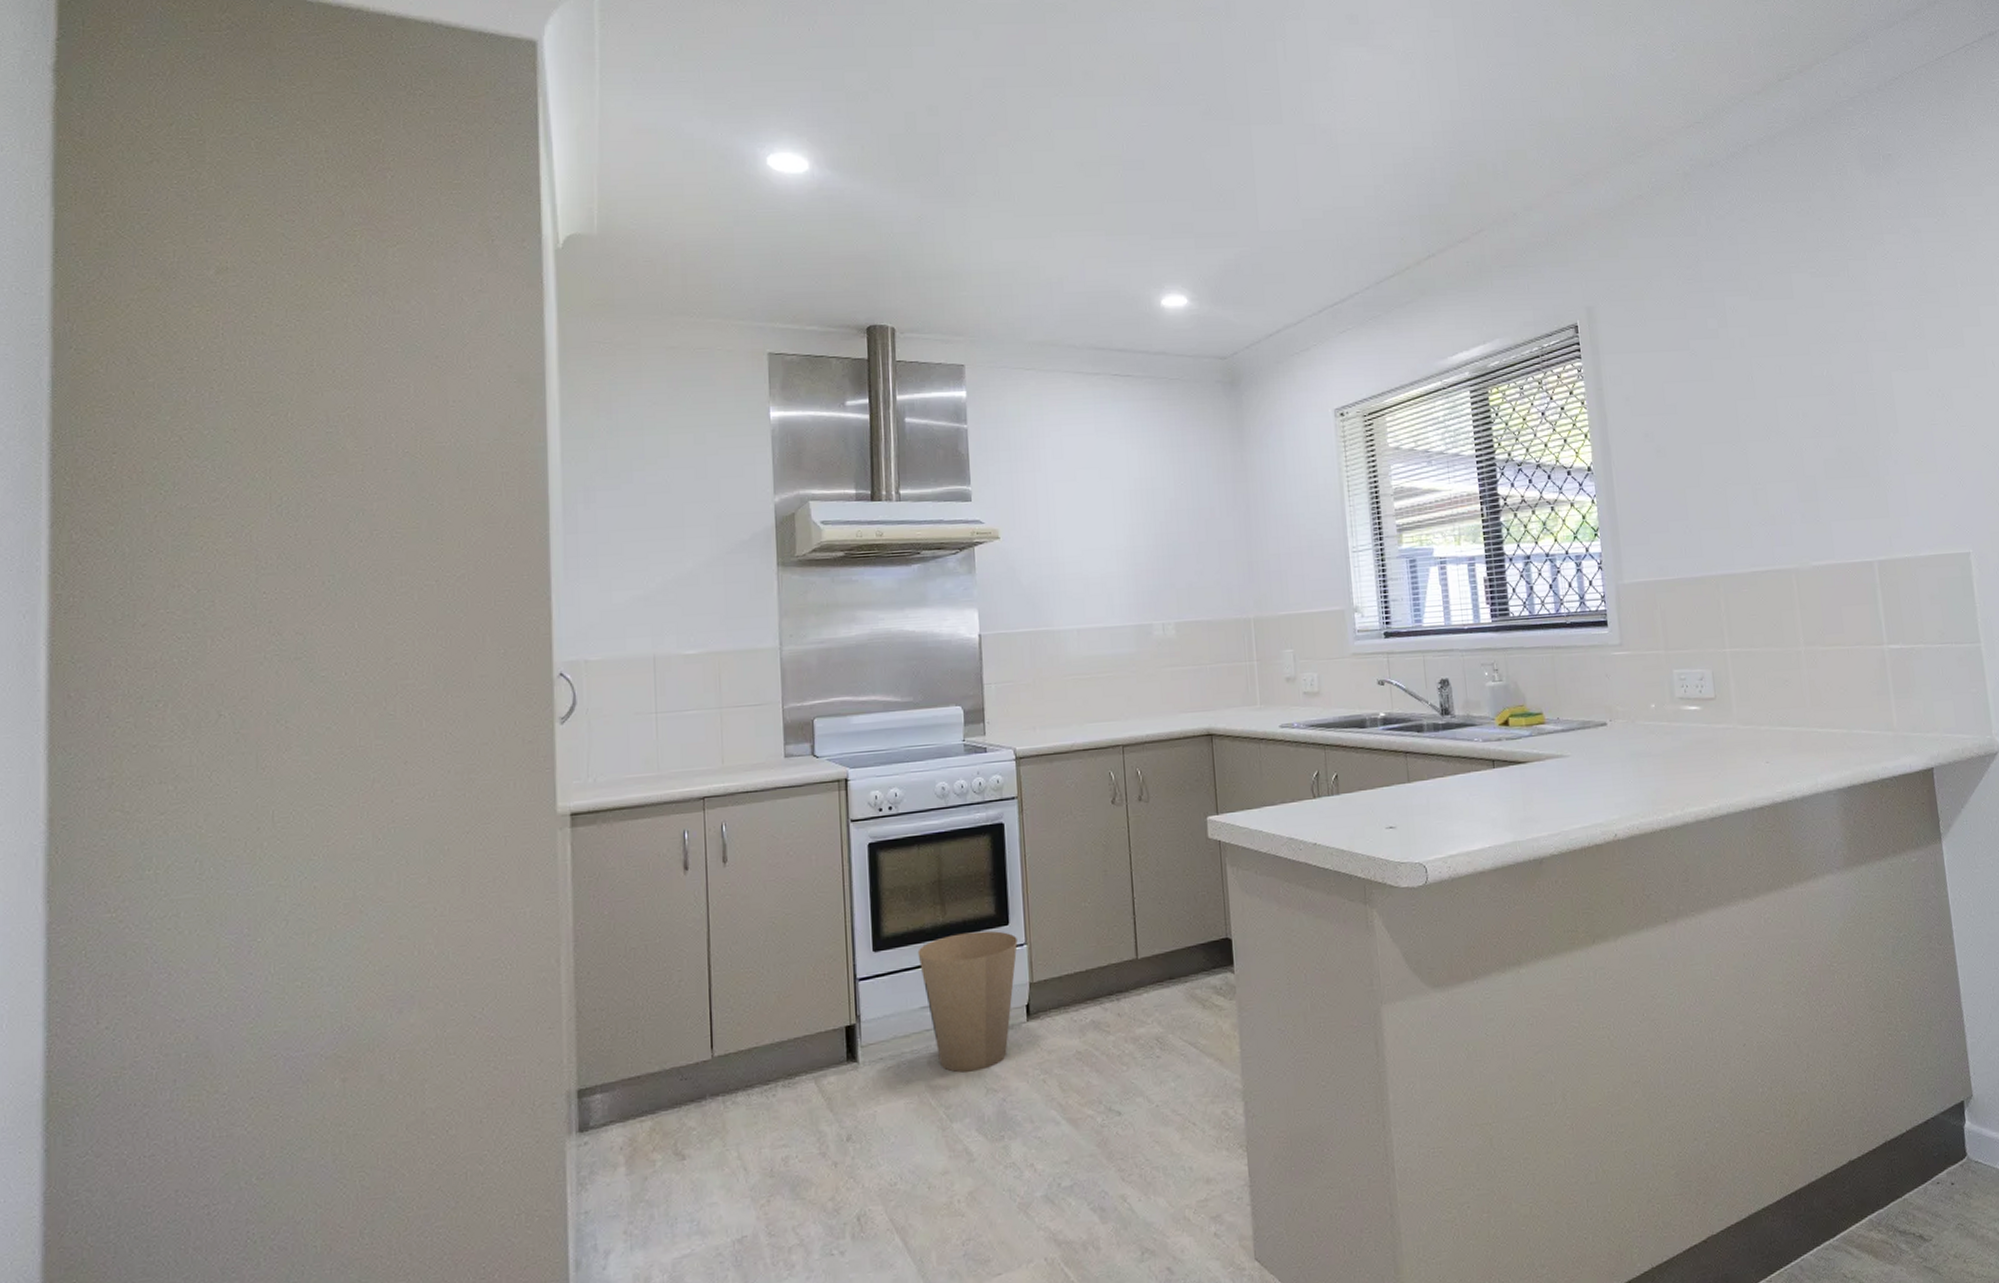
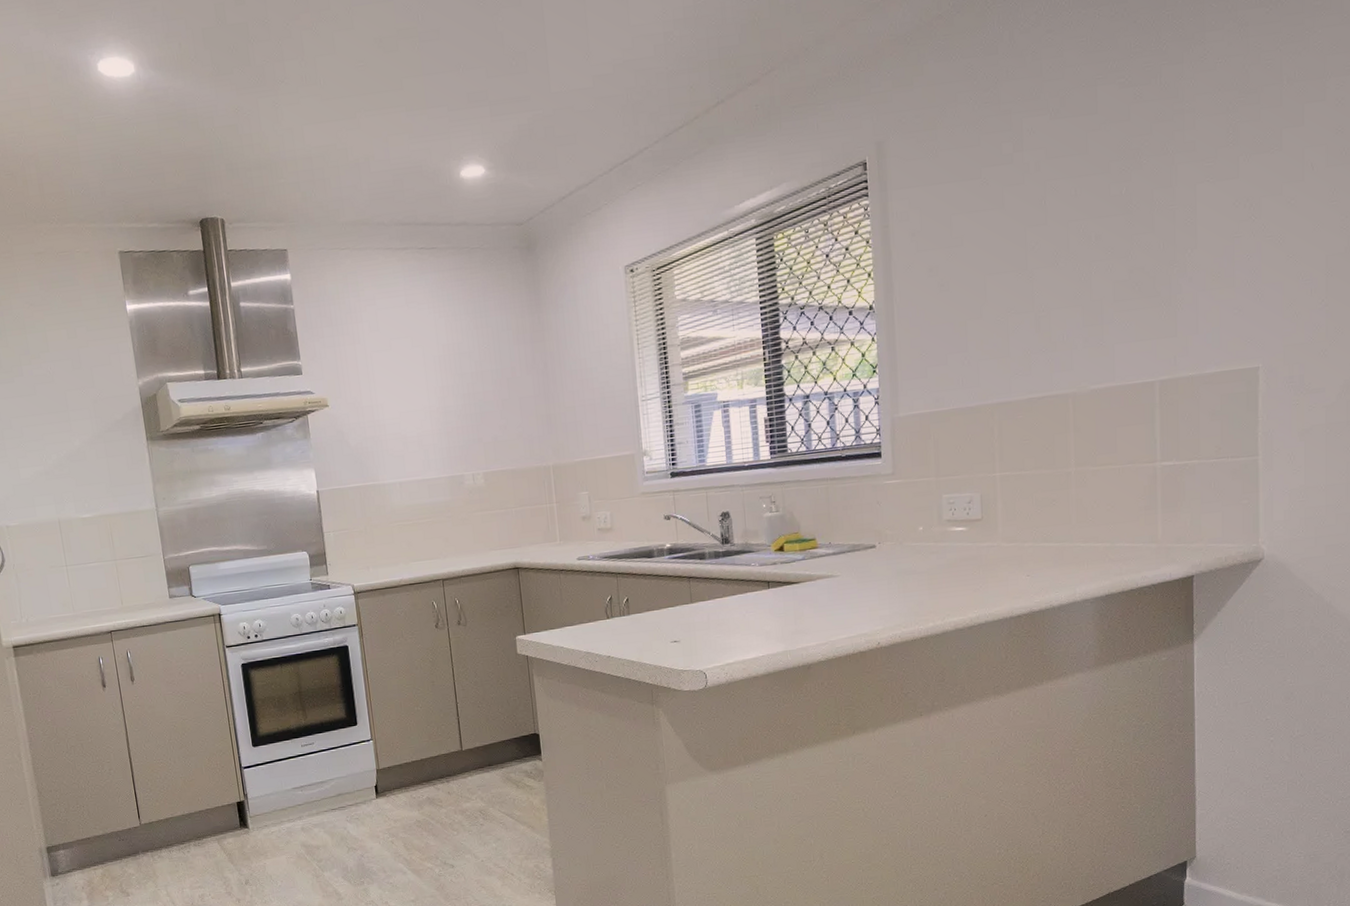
trash can: present [917,930,1018,1073] -> none [287,730,365,836]

